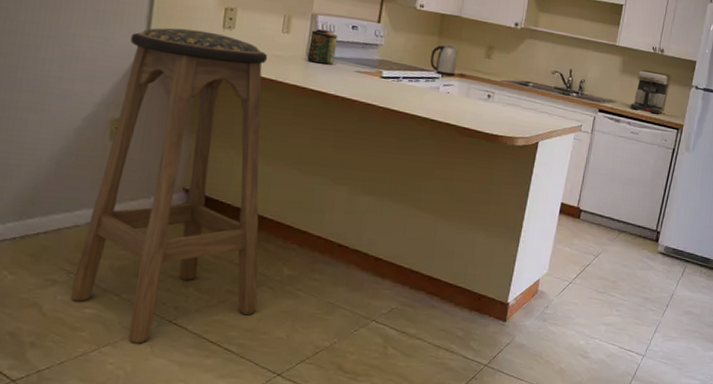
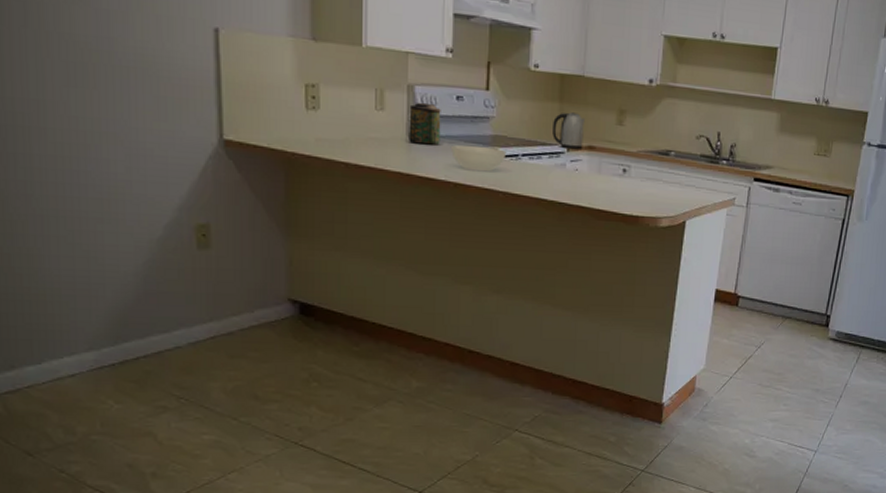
stool: present [70,28,268,344] -> none [185,112,387,468]
bowl: none [342,65,390,90] -> present [451,144,507,172]
coffee maker: present [630,69,671,115] -> none [791,126,839,180]

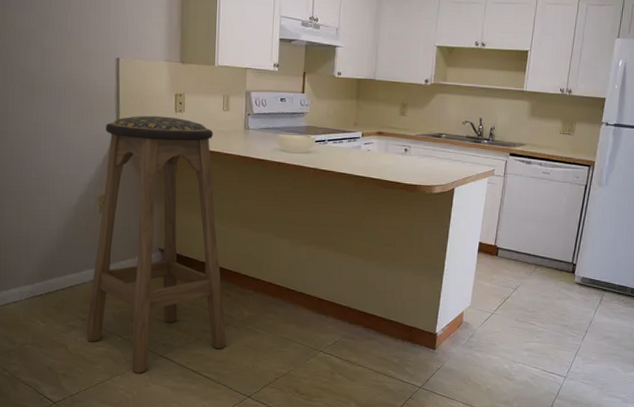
stool: none [185,112,387,468] -> present [86,115,226,374]
canister: present [409,102,441,145] -> none [246,103,269,135]
kettle: present [552,112,586,150] -> none [351,107,376,135]

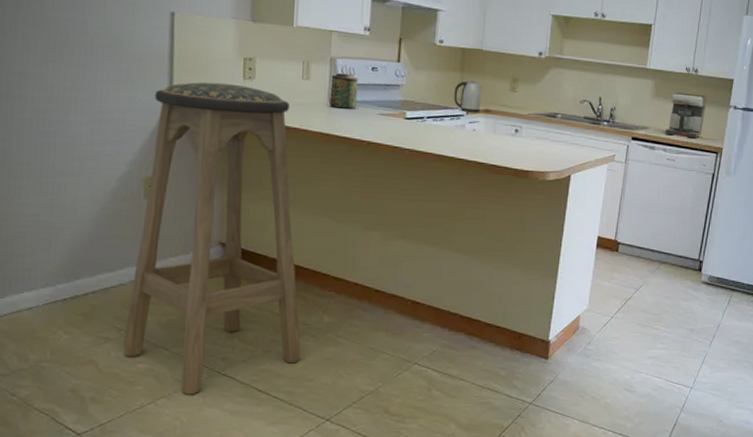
canister: none [246,103,269,135] -> present [329,72,358,109]
bowl: present [276,134,317,154] -> none [366,108,414,132]
kettle: none [351,107,376,135] -> present [454,80,483,113]
coffee maker: none [540,111,580,153] -> present [665,92,707,139]

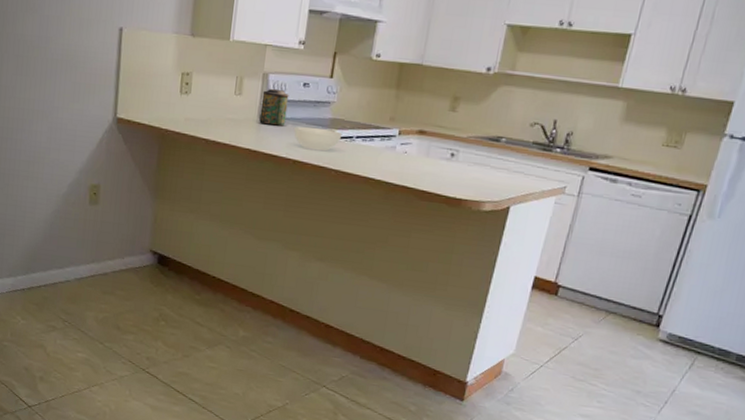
stool: present [123,82,301,395] -> none [66,96,222,387]
bowl: none [366,108,414,132] -> present [294,126,343,152]
kettle: present [454,80,483,113] -> none [386,98,420,134]
coffee maker: present [665,92,707,139] -> none [632,116,695,172]

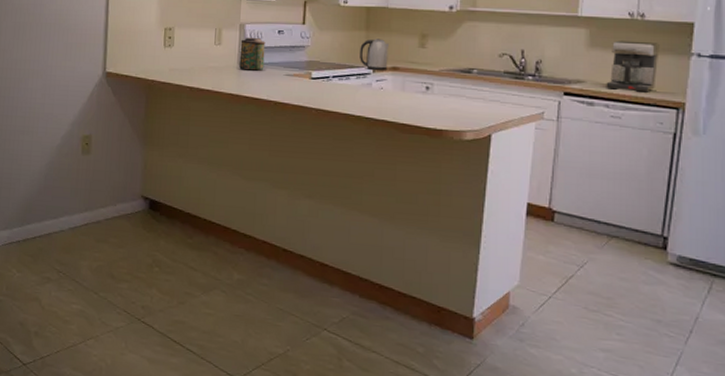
bowl: present [294,126,343,152] -> none [273,69,319,92]
kettle: none [386,98,420,134] -> present [360,39,390,71]
coffee maker: none [632,116,695,172] -> present [606,40,660,92]

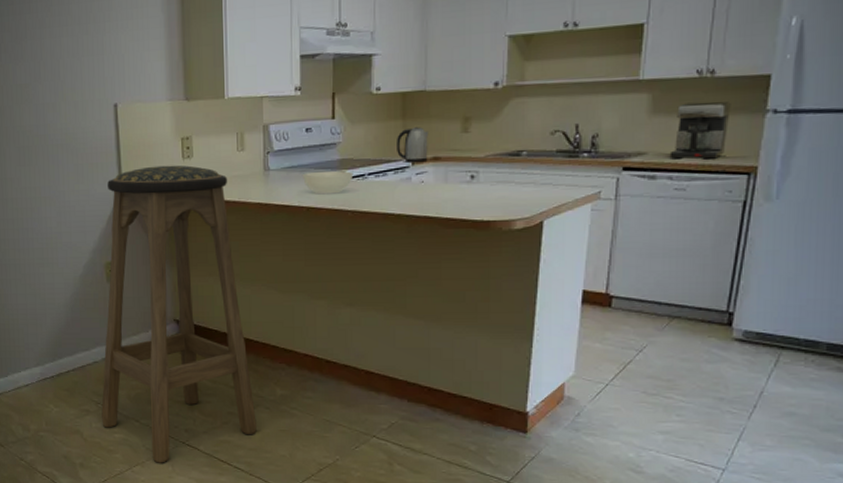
stool: none [61,51,212,339] -> present [101,165,257,463]
canister: present [239,37,266,71] -> none [265,138,293,176]
bowl: none [273,69,319,92] -> present [303,170,354,195]

